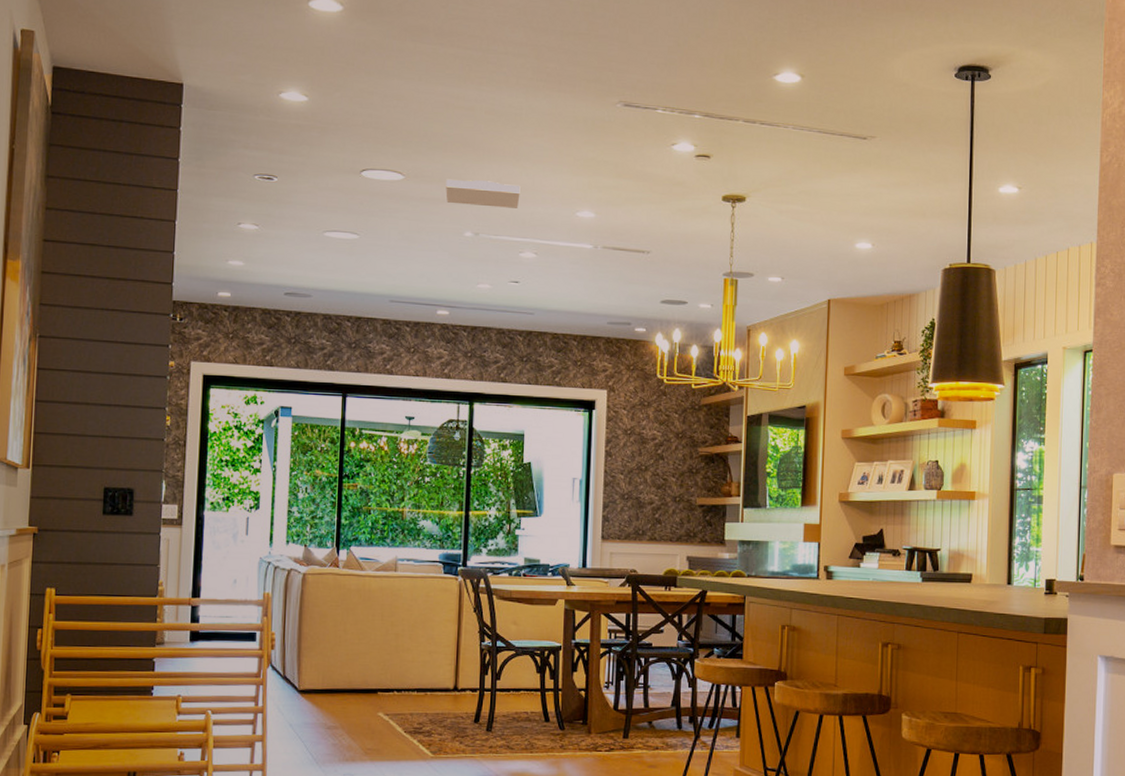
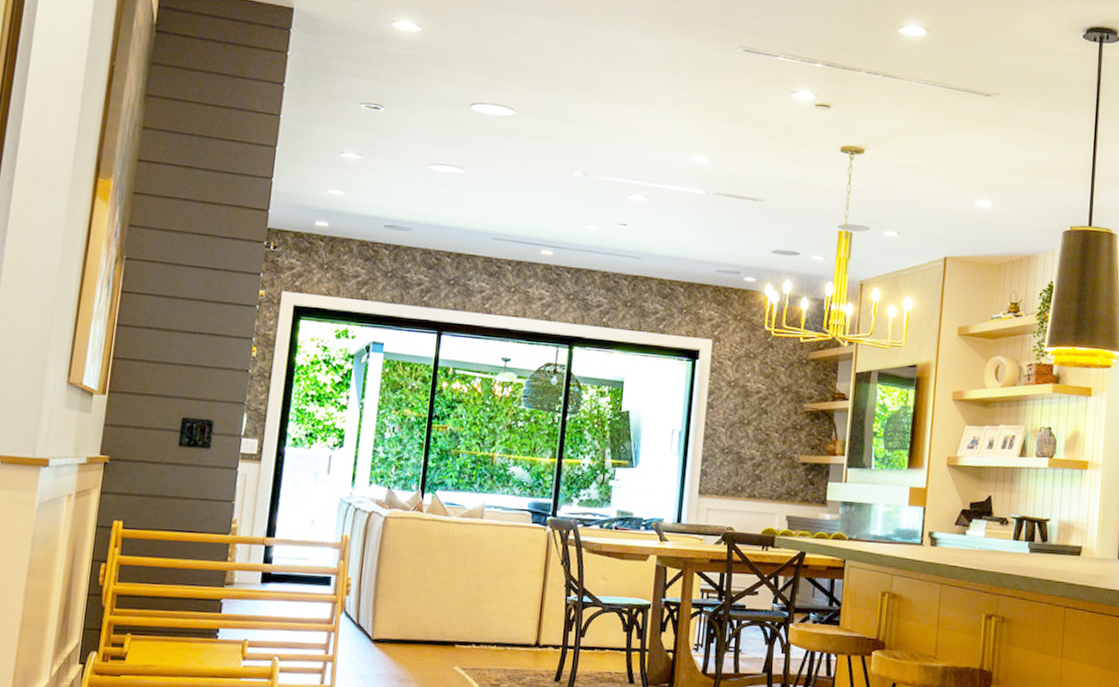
ceiling vent: present [446,179,521,208] -> none [557,116,634,150]

